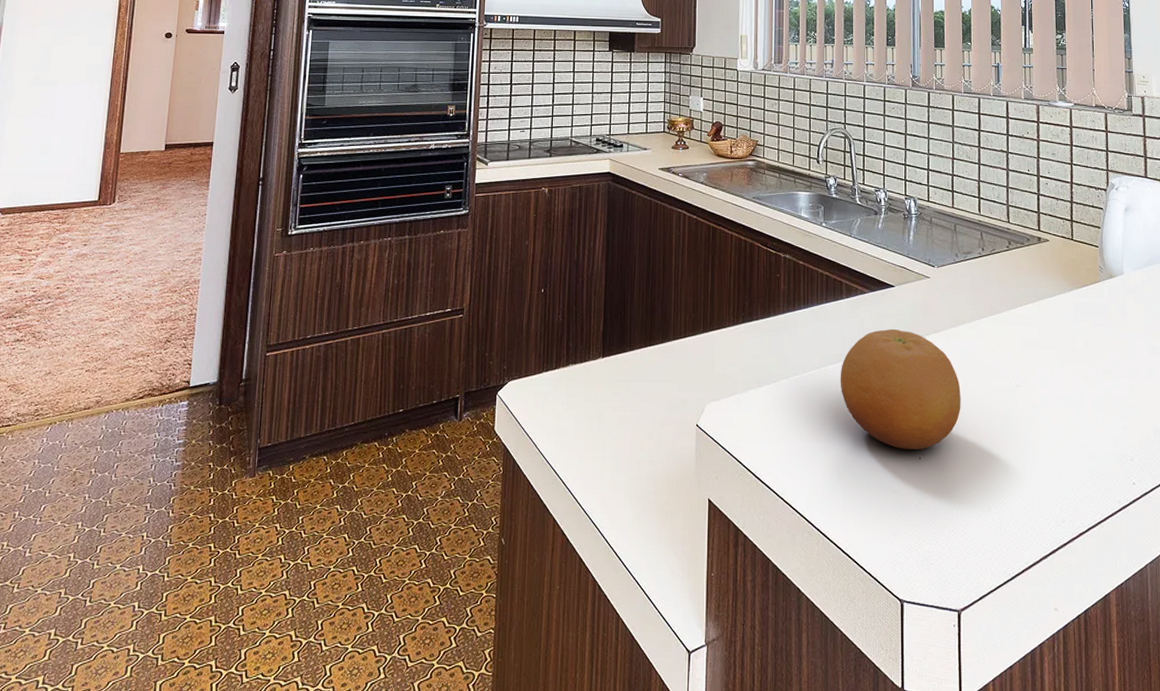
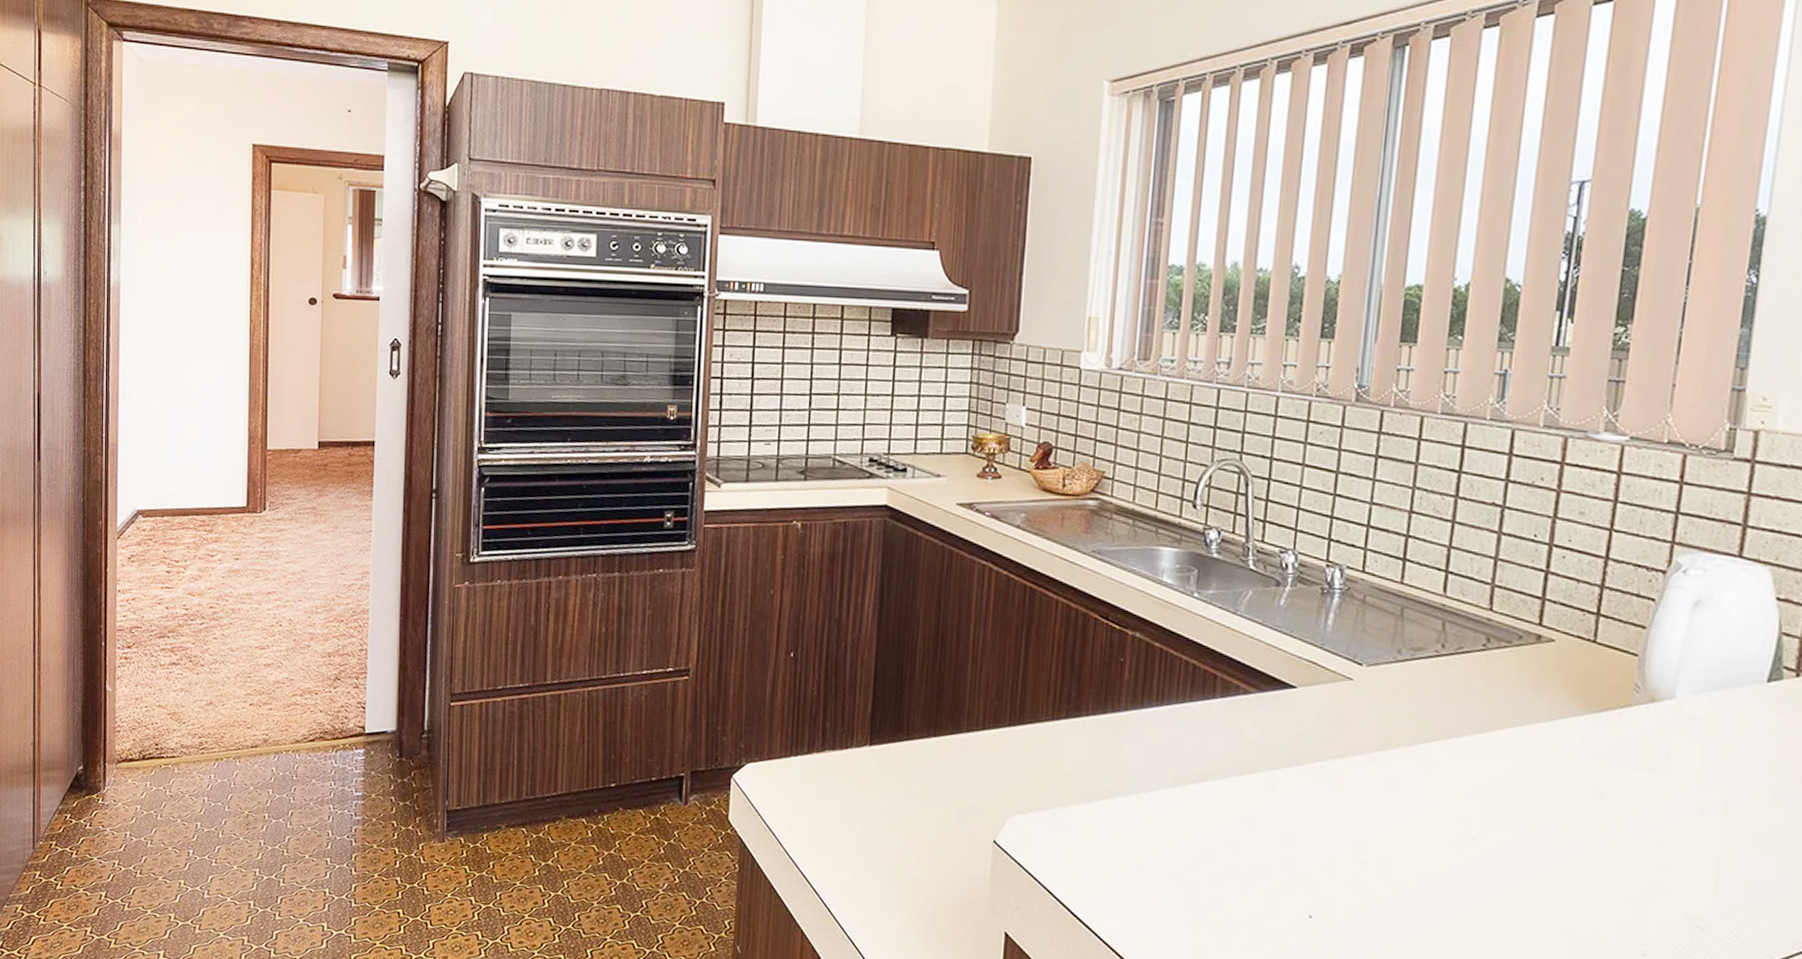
fruit: present [840,329,961,449] -> none [1201,744,1384,906]

